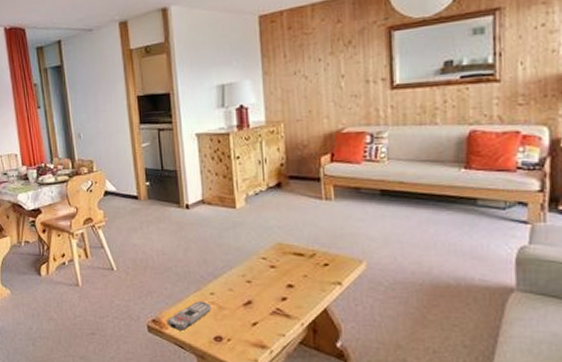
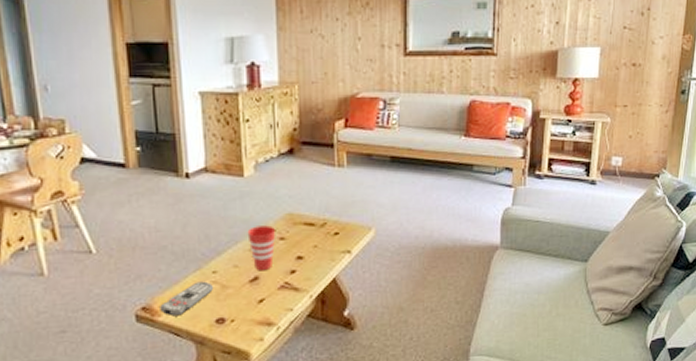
cup: none [240,254,267,296] -> present [247,225,276,271]

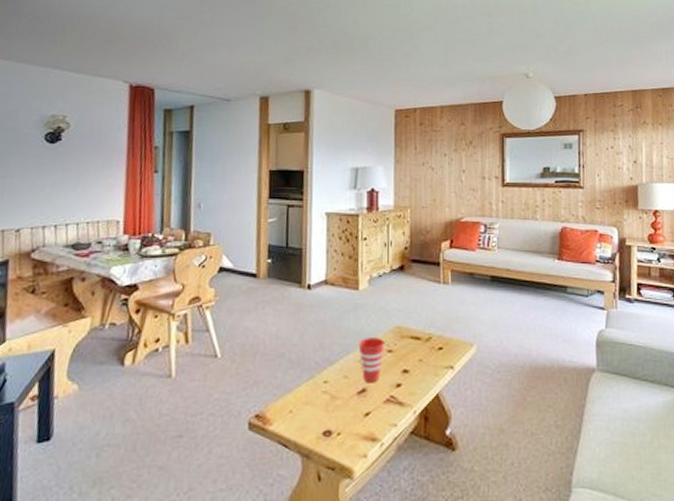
remote control: present [160,281,213,317] -> none [272,391,323,426]

